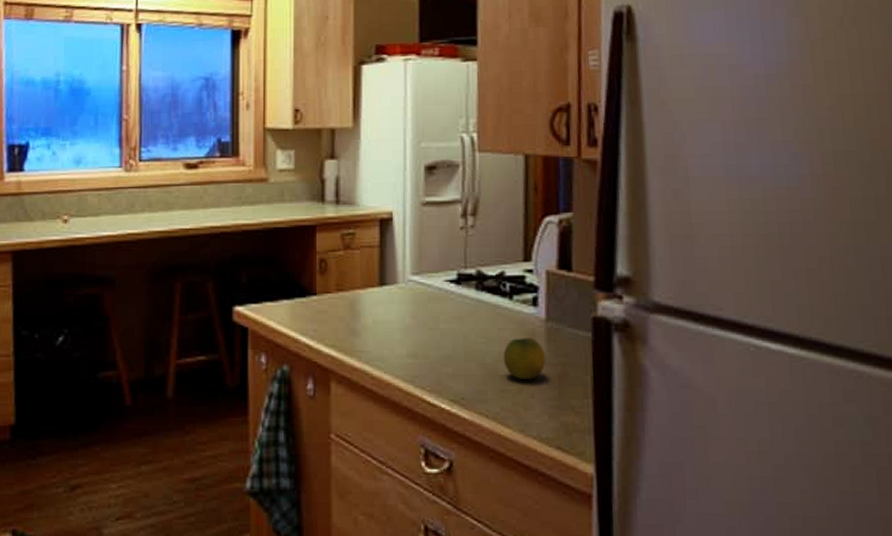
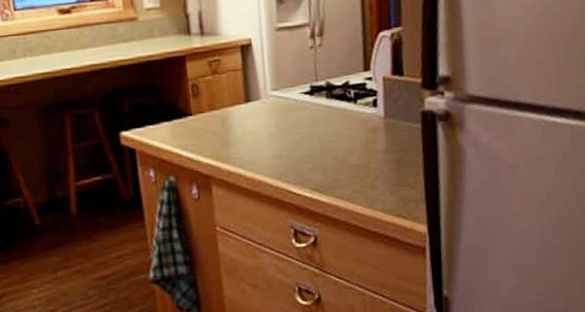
fruit: present [503,338,547,379] -> none [351,133,386,167]

